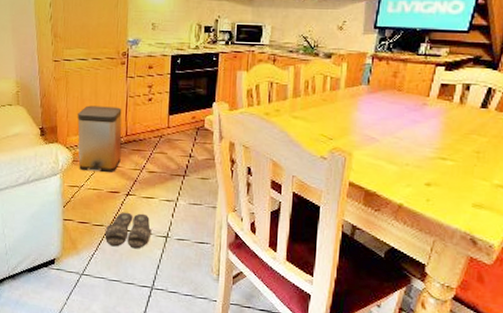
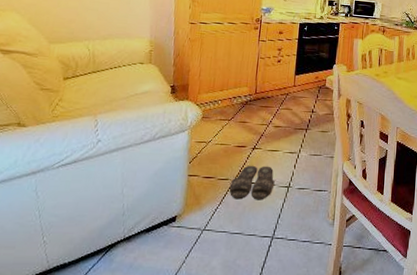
pedal bin: present [77,105,122,172] -> none [208,65,253,128]

